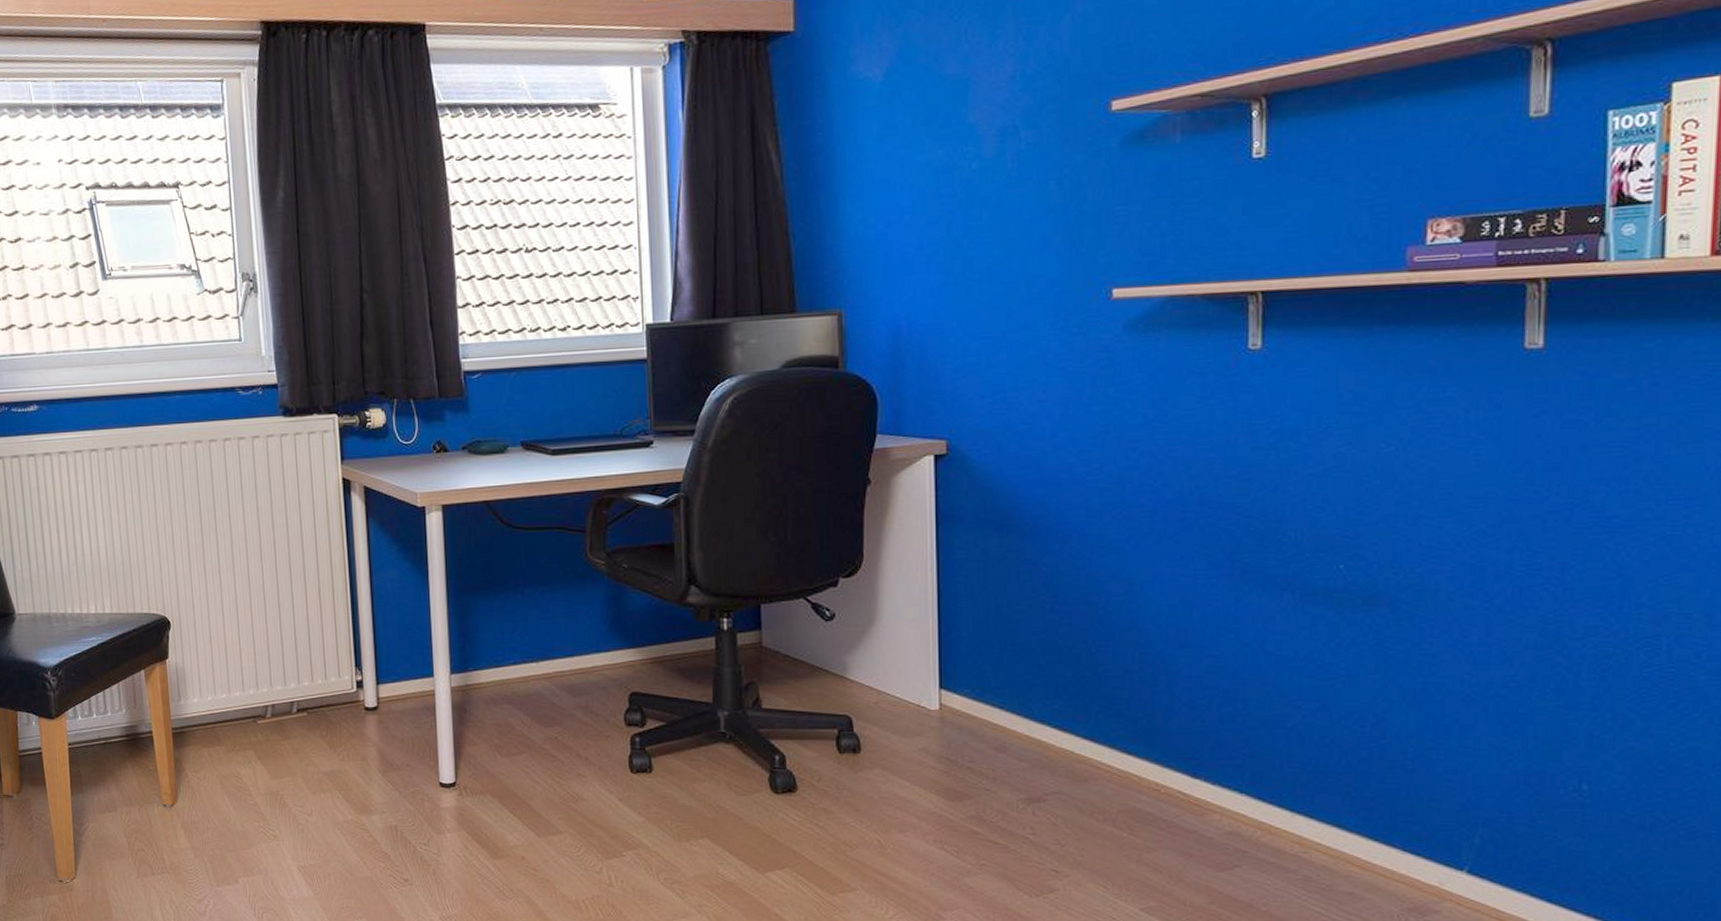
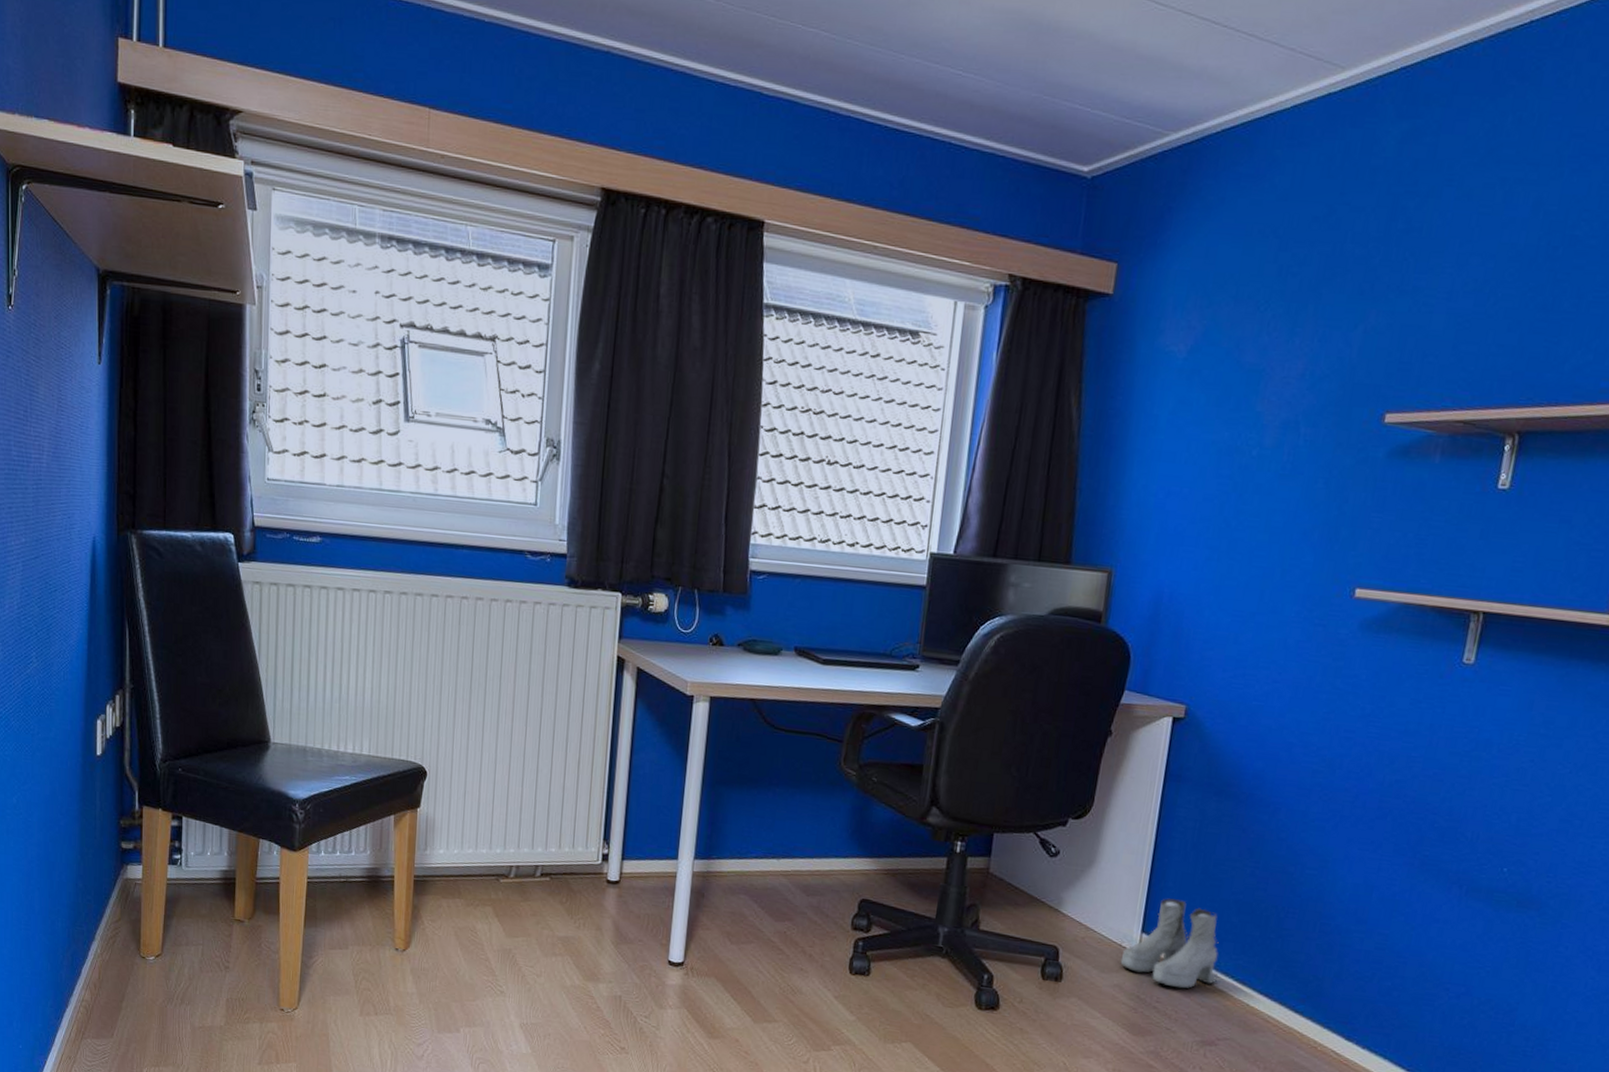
boots: none [921,648,1033,744] -> present [1120,898,1219,989]

